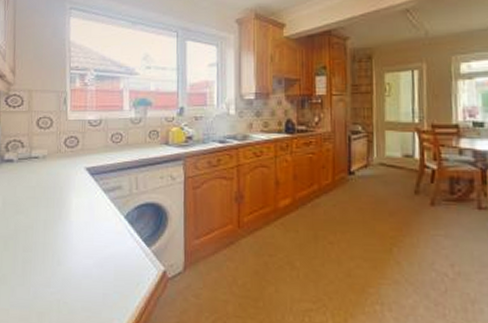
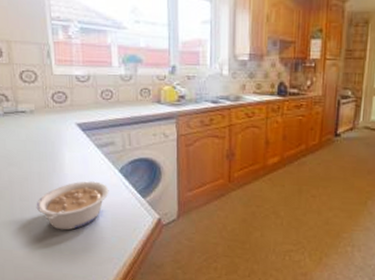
legume: none [38,229,114,286] -> present [36,181,109,231]

